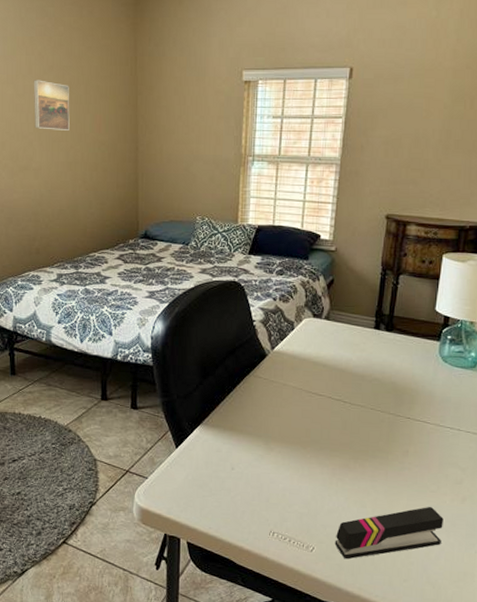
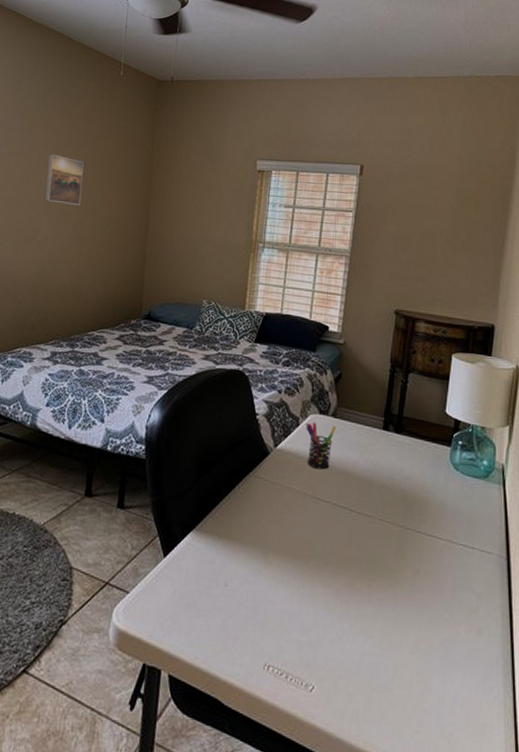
pen holder: none [301,325,329,368] -> present [306,422,336,470]
stapler: present [334,506,444,560] -> none [337,638,458,703]

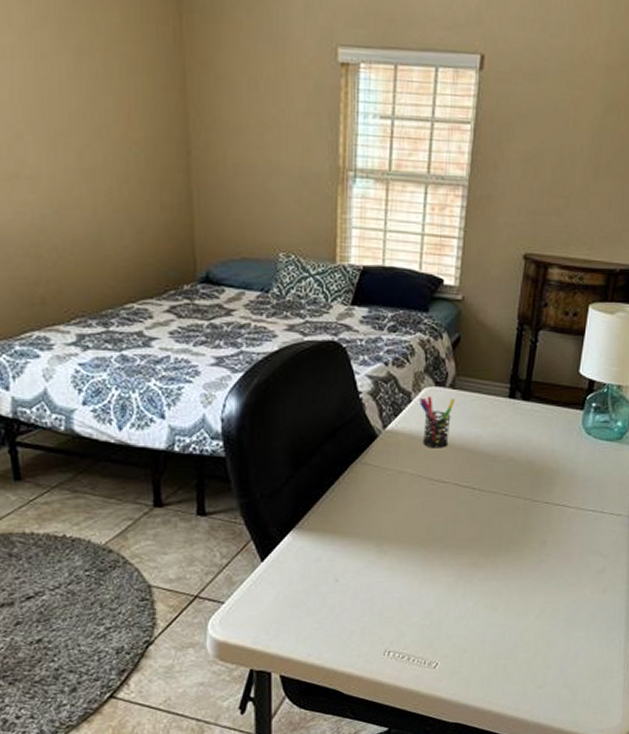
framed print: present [44,154,84,205] -> none [16,36,82,120]

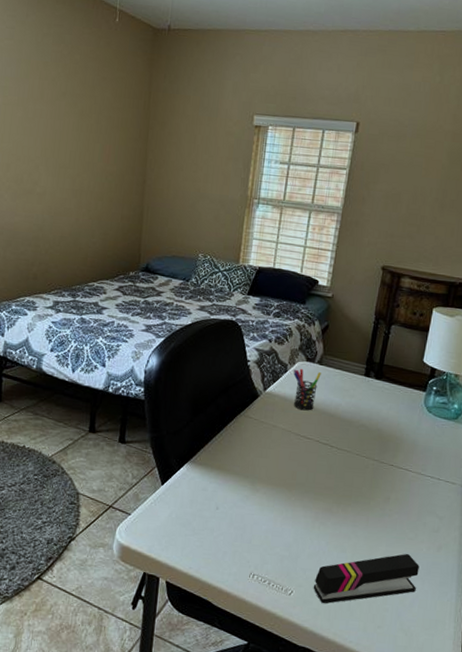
stapler: none [461,601,583,672] -> present [313,553,419,604]

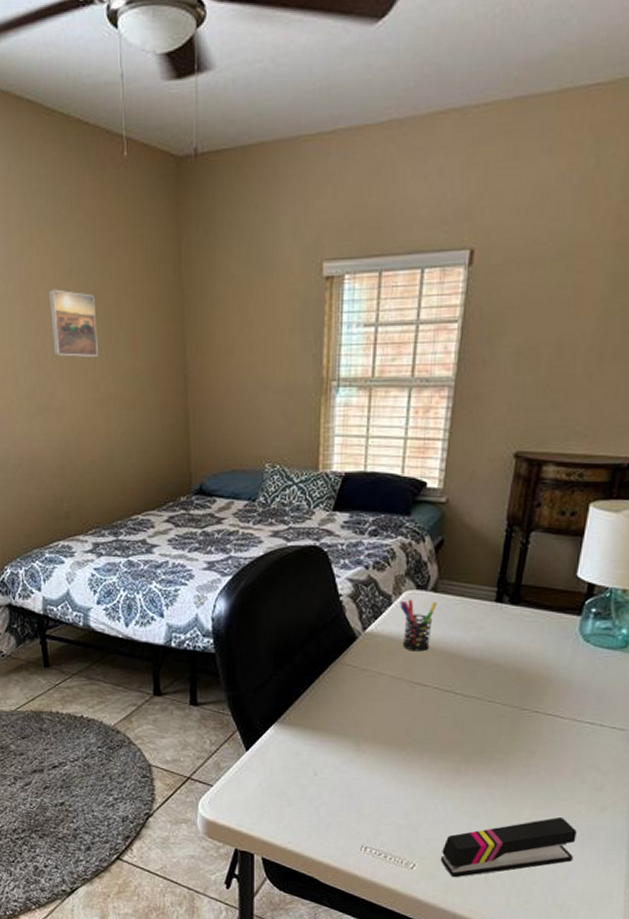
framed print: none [42,104,81,158] -> present [48,289,98,357]

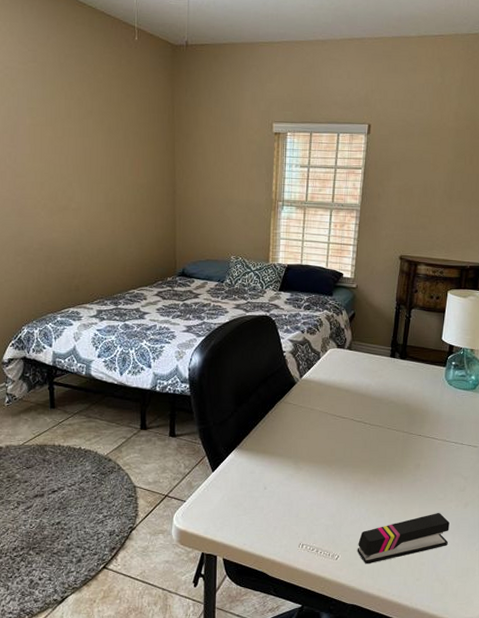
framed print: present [48,289,98,357] -> none [72,123,109,173]
pen holder: present [400,599,437,652] -> none [326,355,351,393]

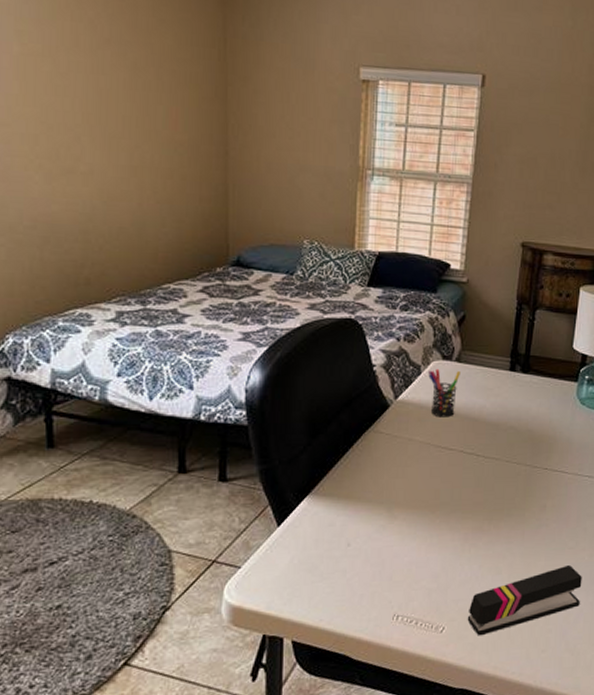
pen holder: none [326,355,351,393] -> present [428,368,460,418]

